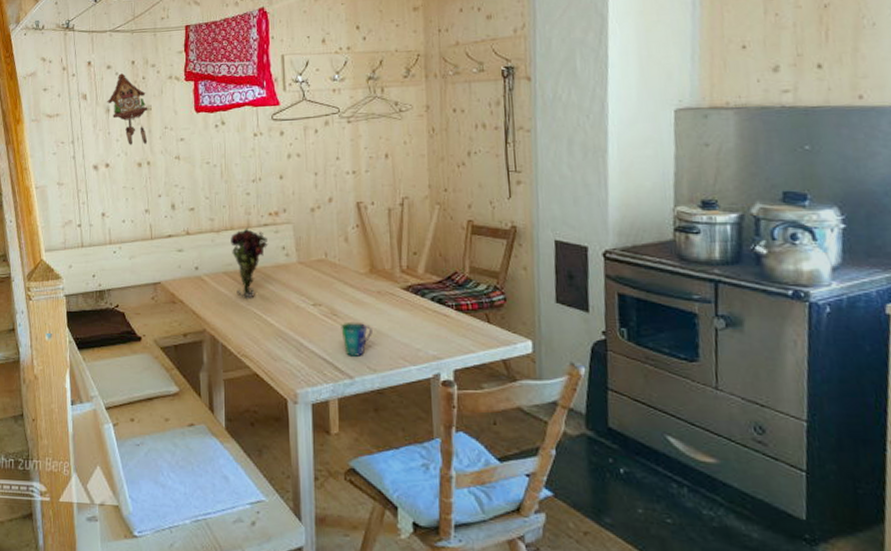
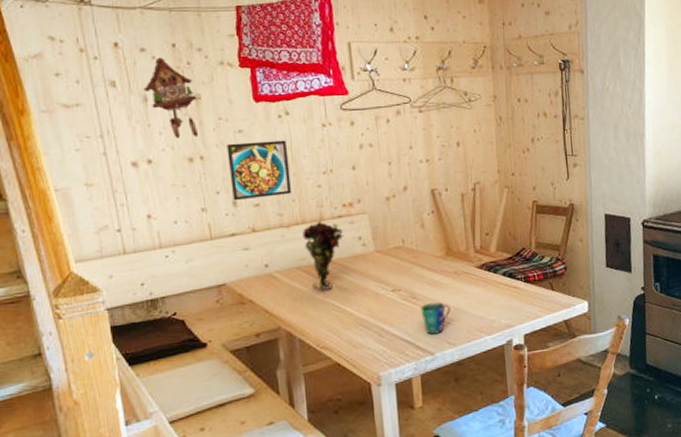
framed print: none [170,148,222,204] -> present [227,140,291,201]

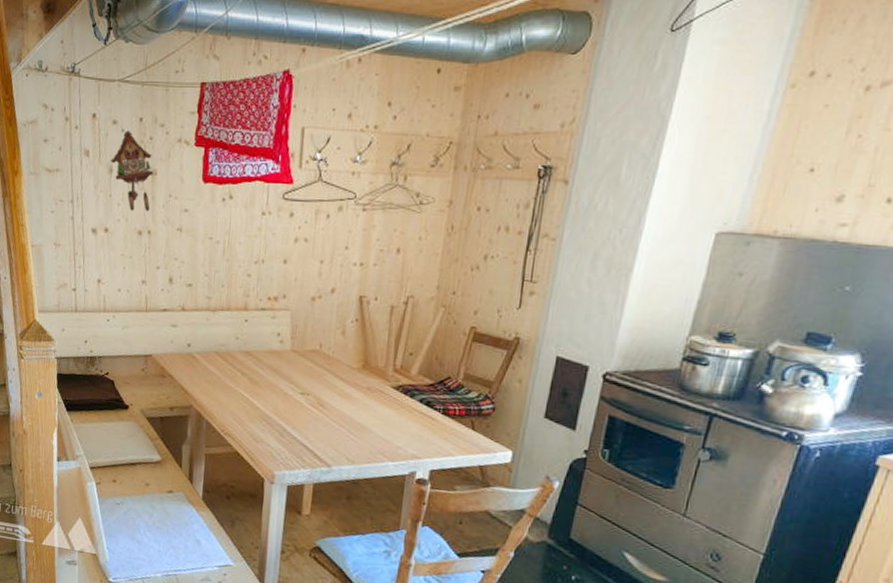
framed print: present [227,140,291,201] -> none [169,221,226,279]
flower: present [302,220,344,291] -> none [226,310,264,380]
cup: present [420,302,451,335] -> none [325,413,357,448]

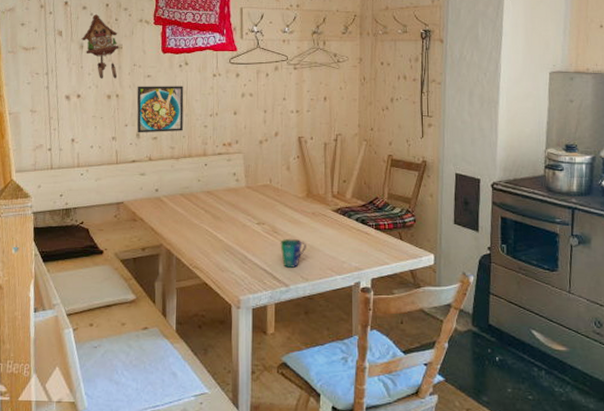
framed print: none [169,221,226,279] -> present [136,86,184,133]
cup: none [325,413,357,448] -> present [280,238,306,269]

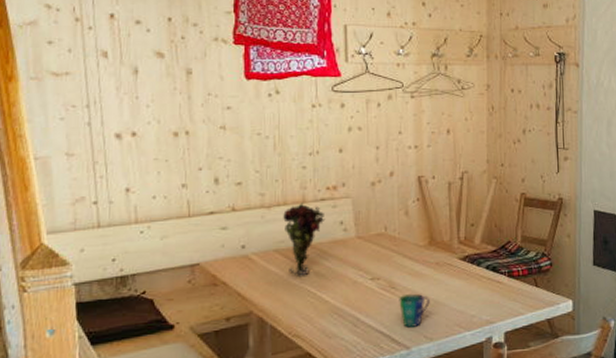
cuckoo clock: present [81,14,119,79] -> none [135,31,188,112]
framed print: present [136,86,184,133] -> none [213,119,275,178]
flower: none [188,156,222,217] -> present [283,203,326,276]

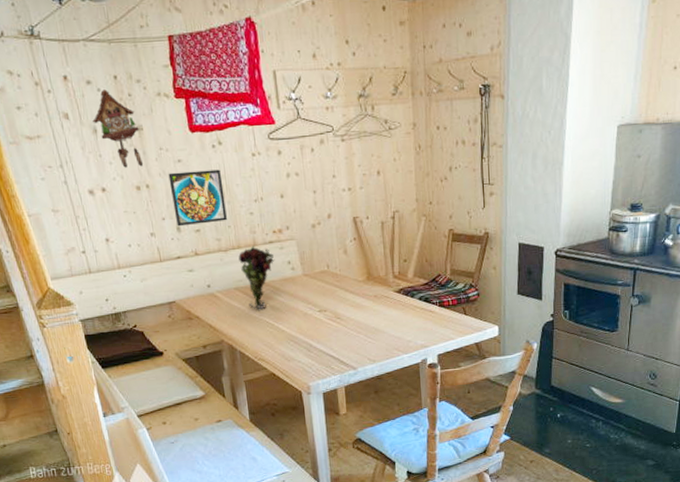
cuckoo clock: none [135,31,188,112] -> present [92,89,144,168]
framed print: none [213,119,275,178] -> present [168,169,227,227]
cup: present [399,293,430,329] -> none [344,322,371,352]

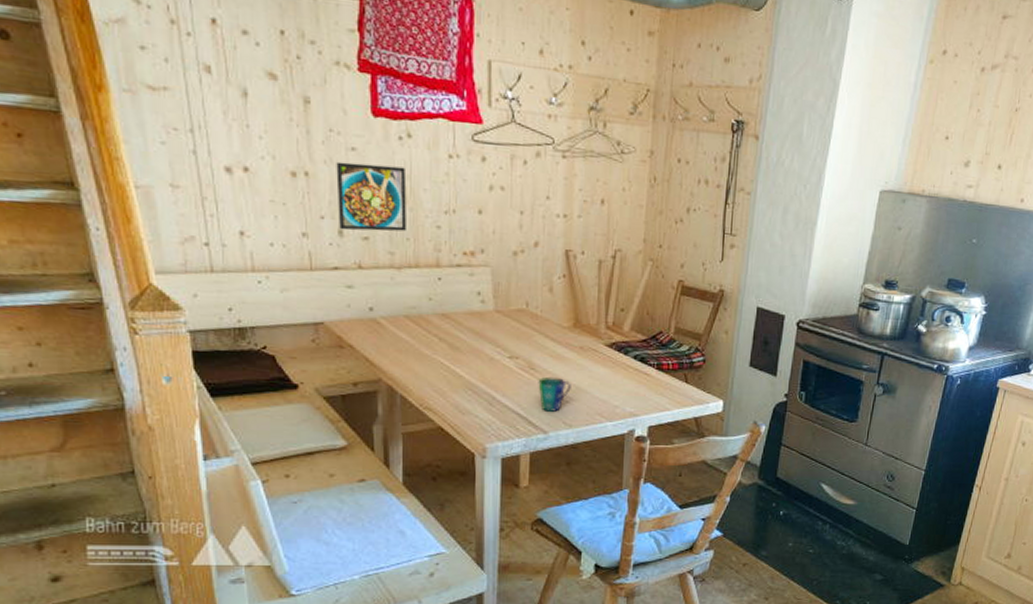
cuckoo clock: present [92,89,144,168] -> none [243,45,305,149]
flower: present [238,246,275,310] -> none [415,267,461,347]
cup: none [344,322,371,352] -> present [538,376,571,413]

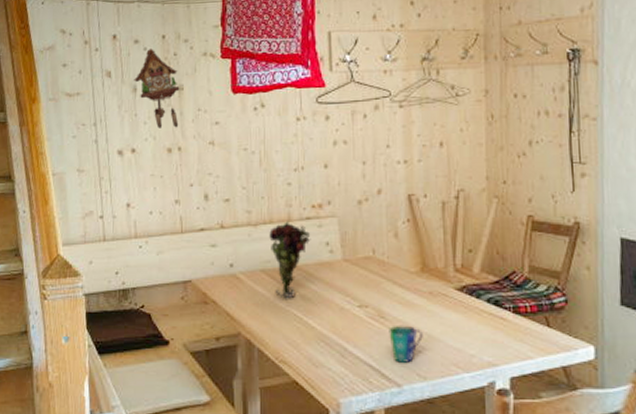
cuckoo clock: none [243,45,305,149] -> present [134,49,180,129]
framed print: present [336,161,407,232] -> none [203,134,261,195]
flower: none [415,267,461,347] -> present [269,221,311,299]

